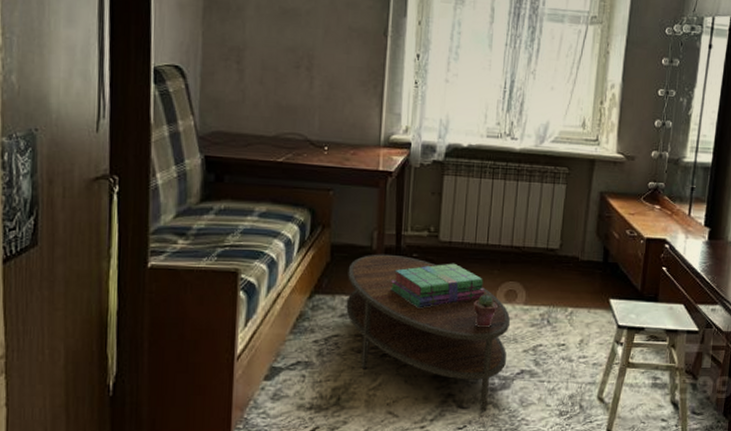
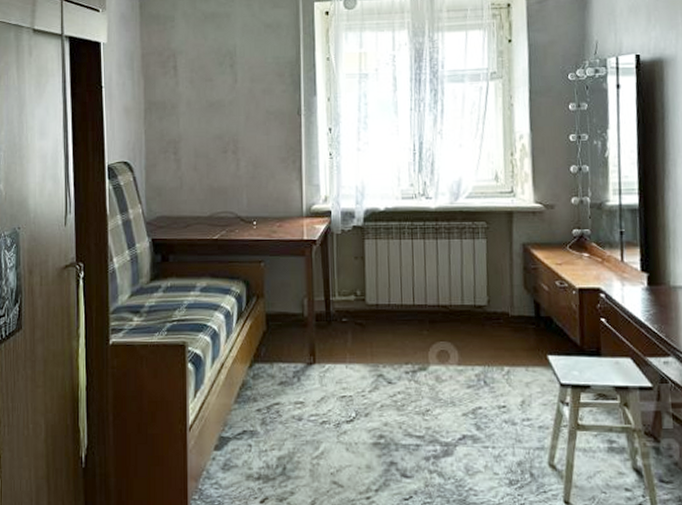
coffee table: present [346,254,510,412] -> none [283,320,446,482]
stack of books: present [390,263,485,309] -> none [324,325,417,373]
potted succulent: present [473,294,498,328] -> none [407,356,431,391]

